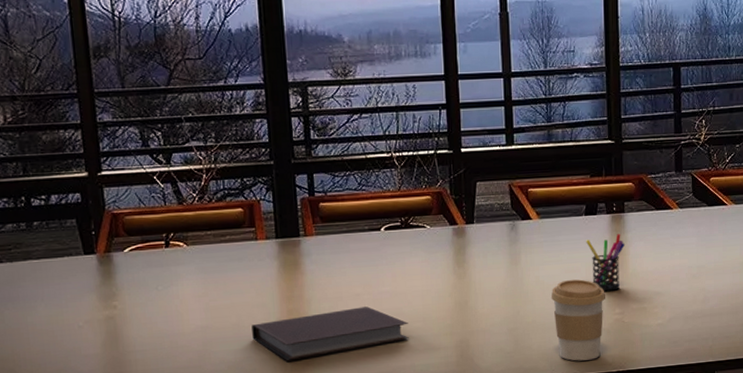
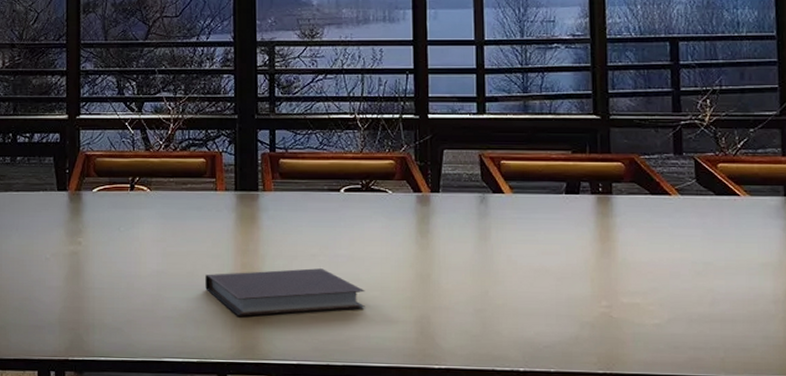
coffee cup: present [550,279,605,361] -> none [524,262,589,356]
pen holder: present [586,234,625,291] -> none [566,217,613,280]

